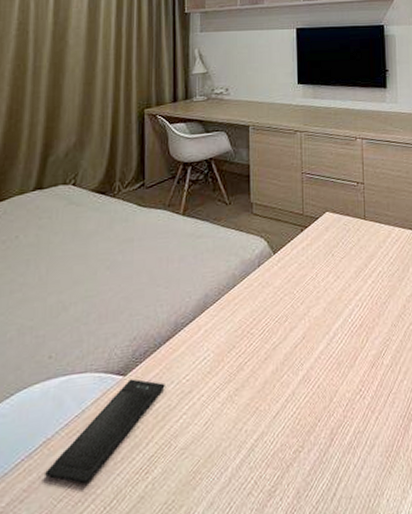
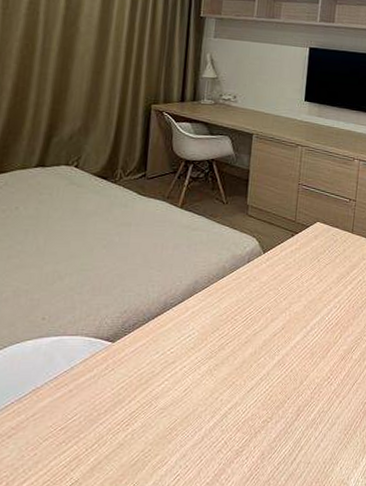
smartphone: present [45,379,165,484] -> none [33,346,151,429]

